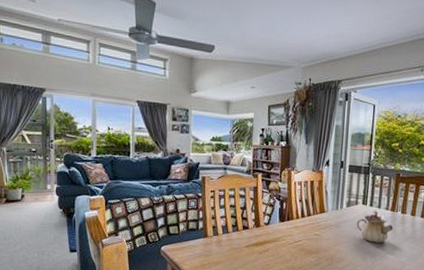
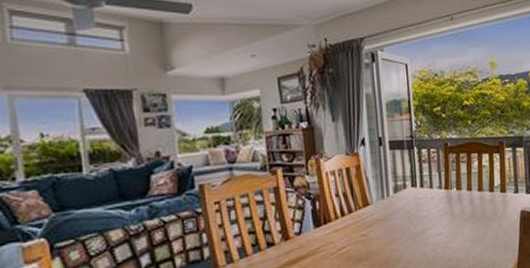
teapot: present [356,210,394,243] -> none [408,191,451,232]

